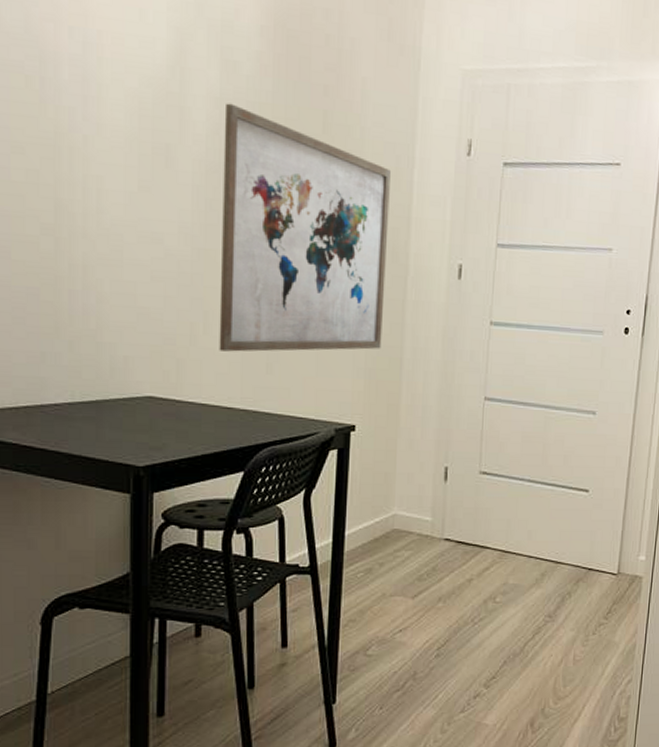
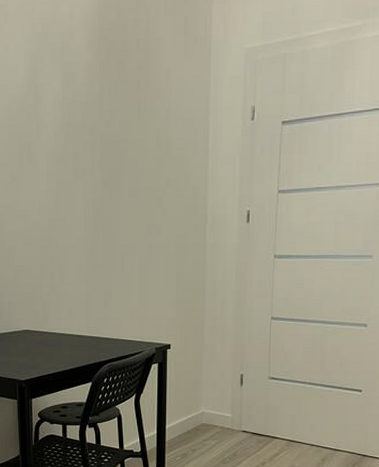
wall art: present [219,103,392,352] -> none [66,106,191,294]

